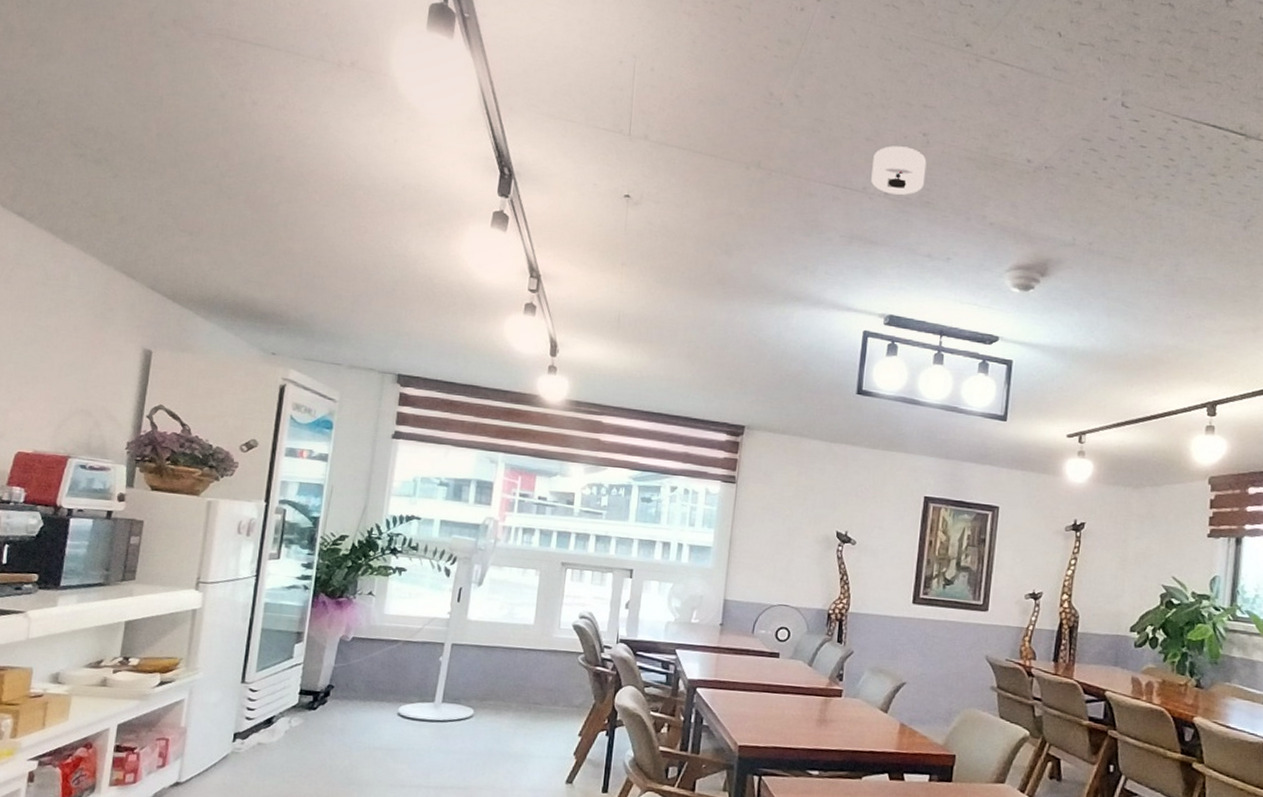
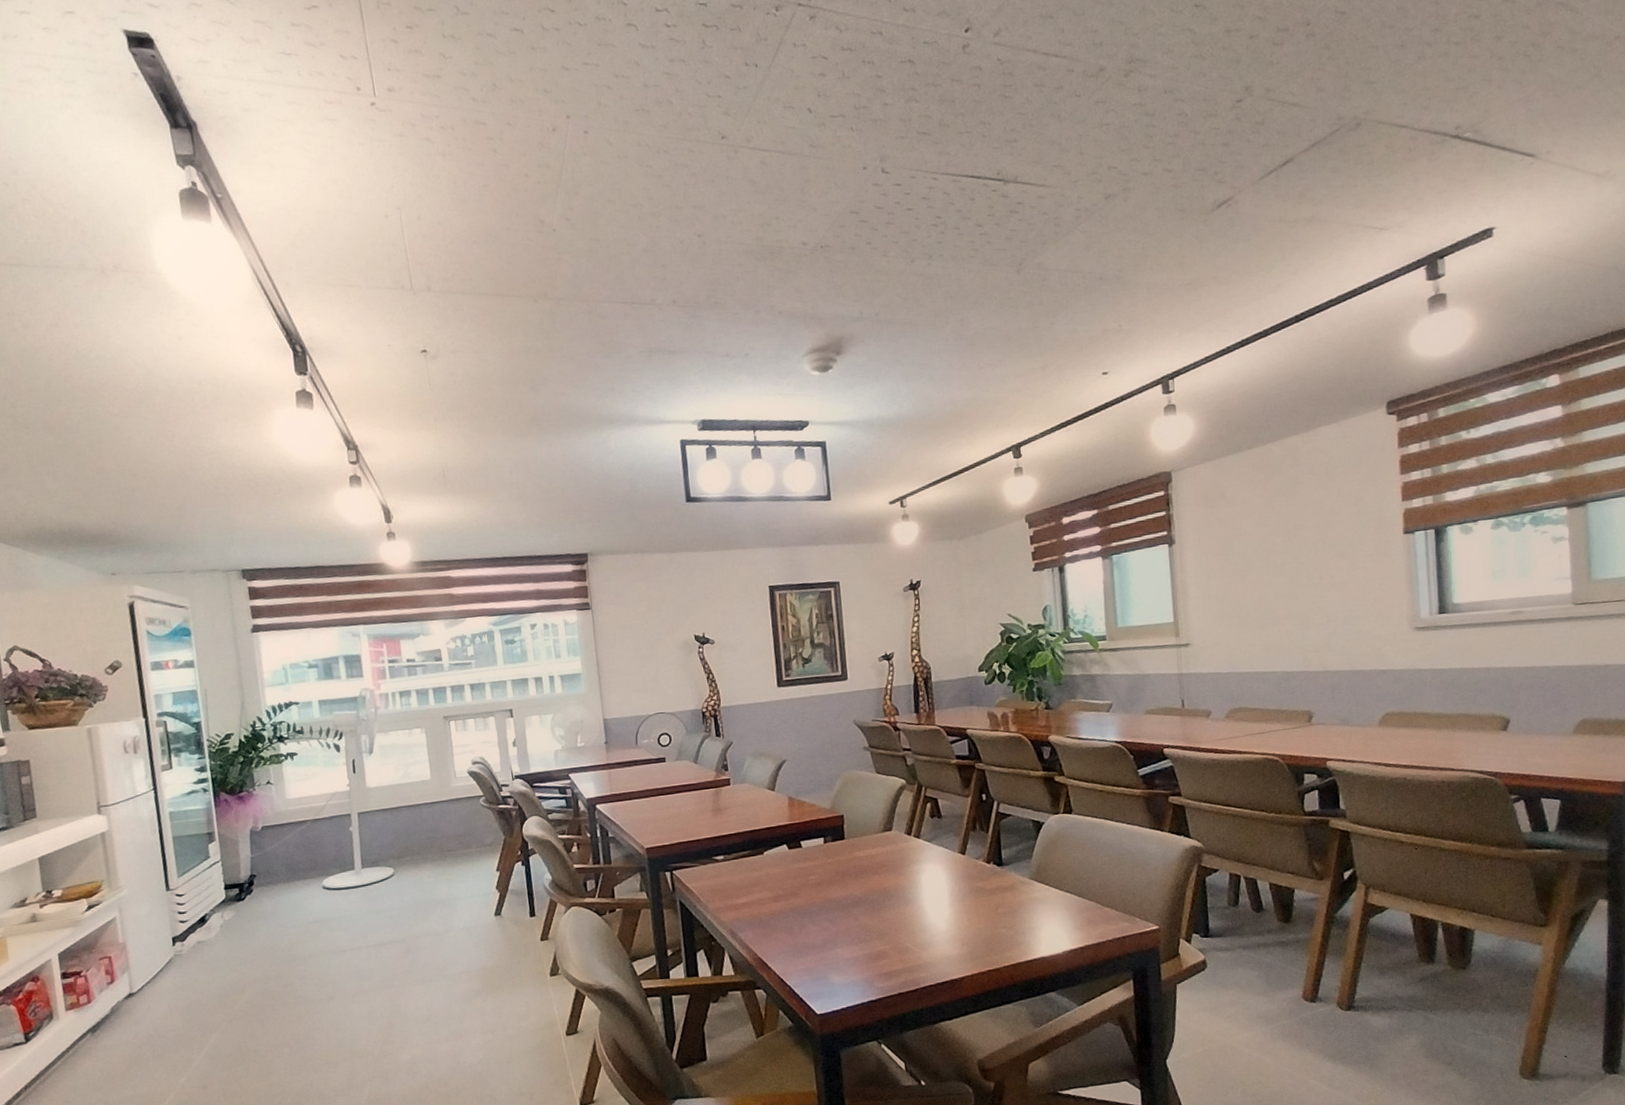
smoke detector: present [871,146,927,195] -> none [654,251,709,301]

